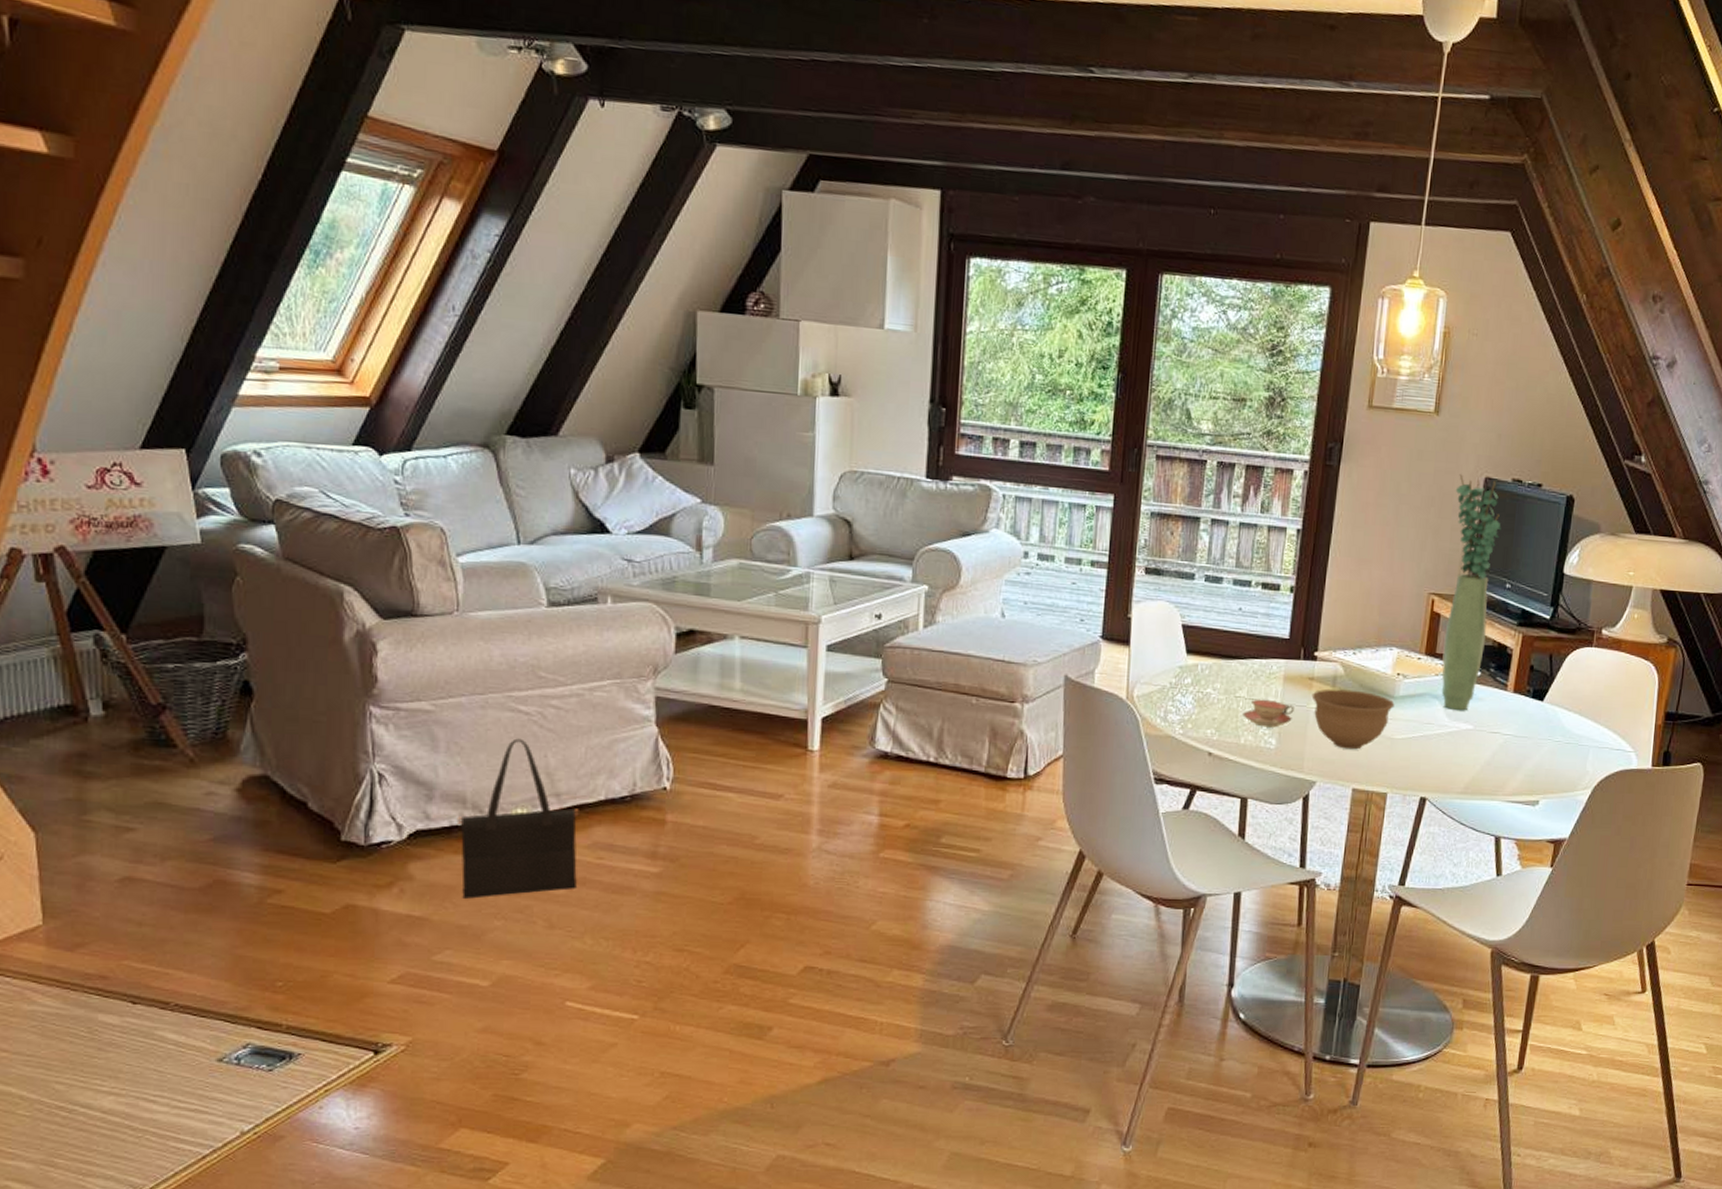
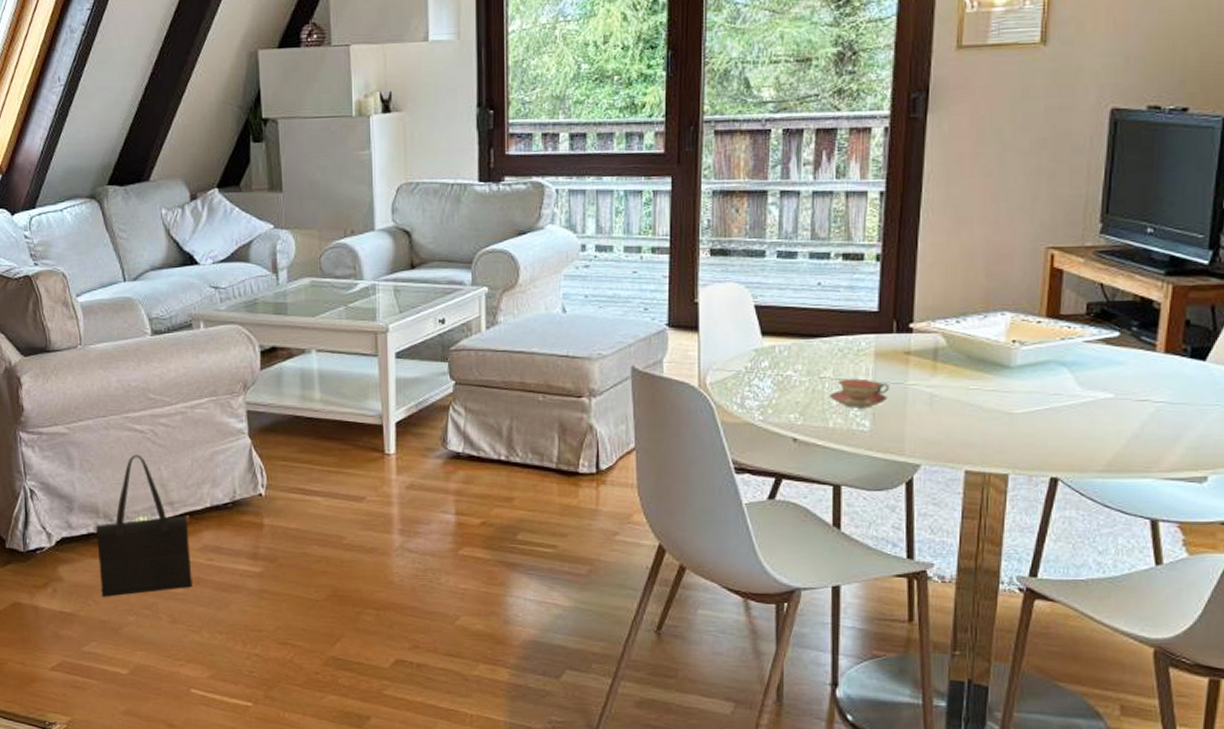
bowl: present [1311,688,1395,750] -> none [909,362,1011,428]
vase: present [1441,474,1501,711] -> none [1068,109,1136,378]

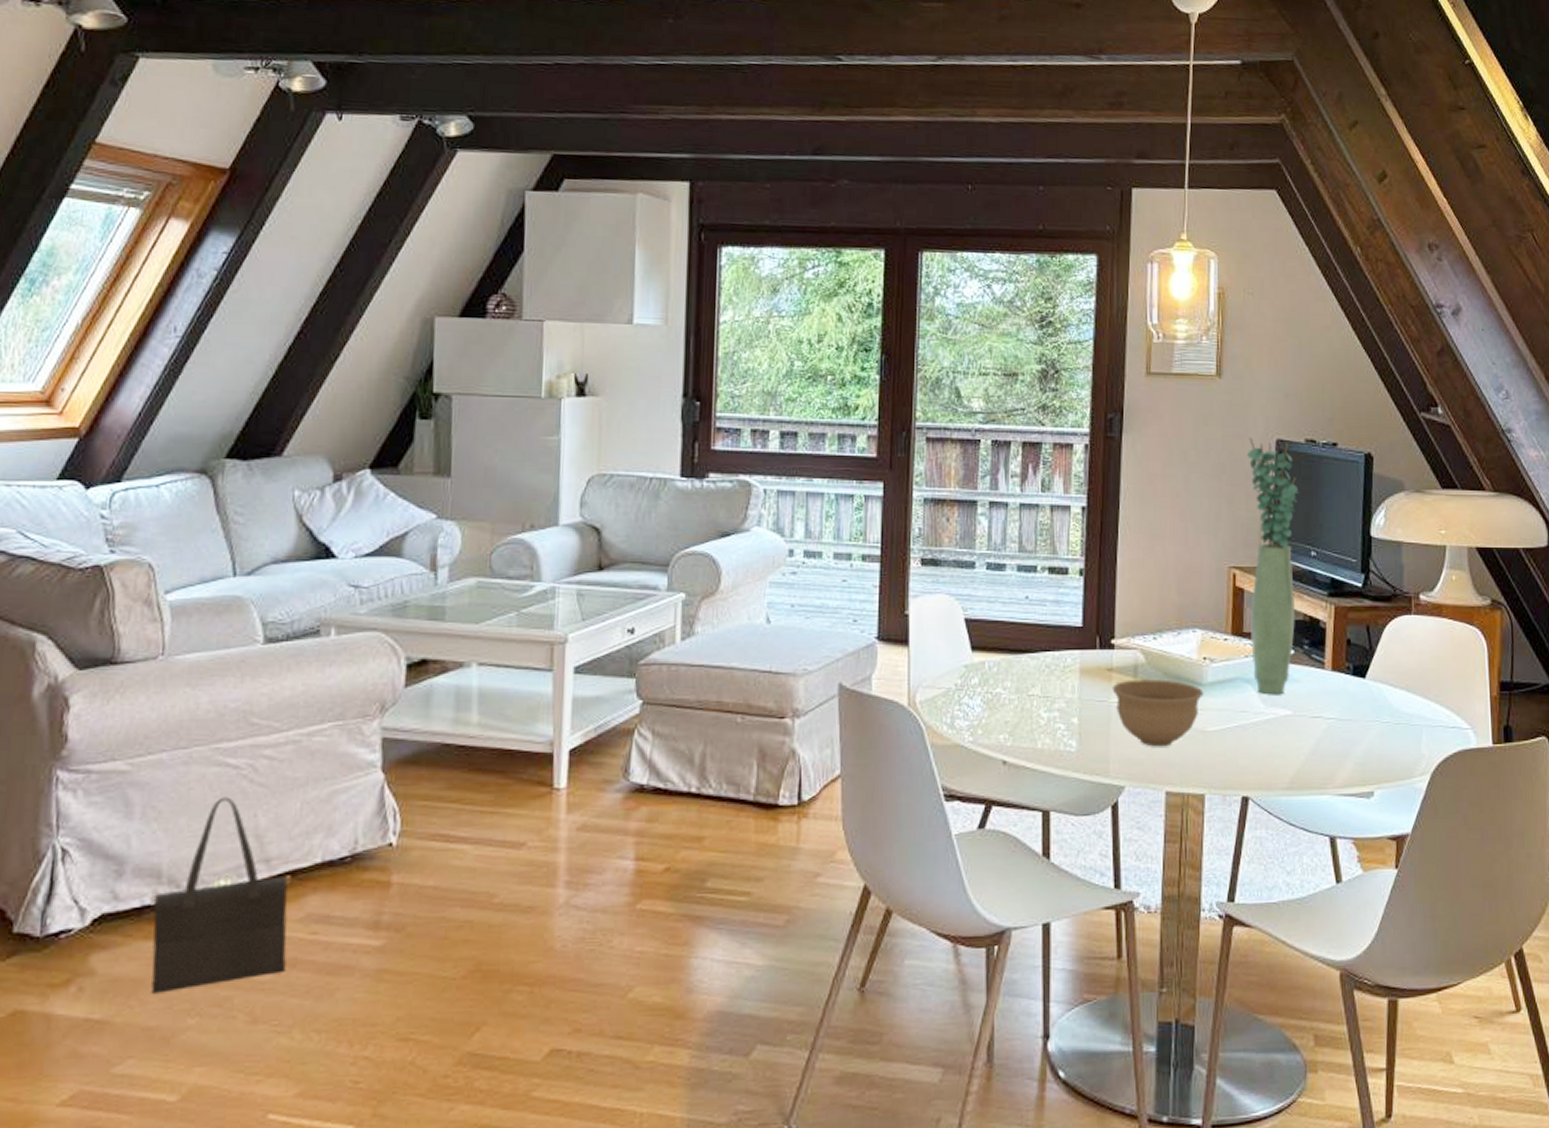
teacup: present [829,378,889,408] -> none [1038,696,1094,728]
bowl: none [909,362,1011,428] -> present [1112,679,1204,747]
vase: none [1068,109,1136,378] -> present [1246,438,1299,695]

